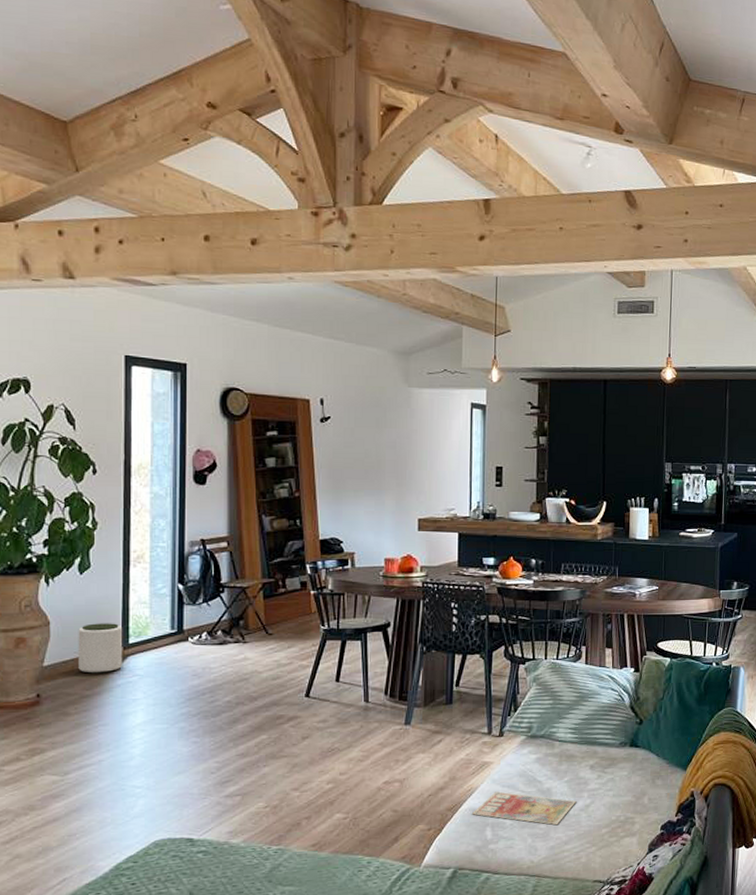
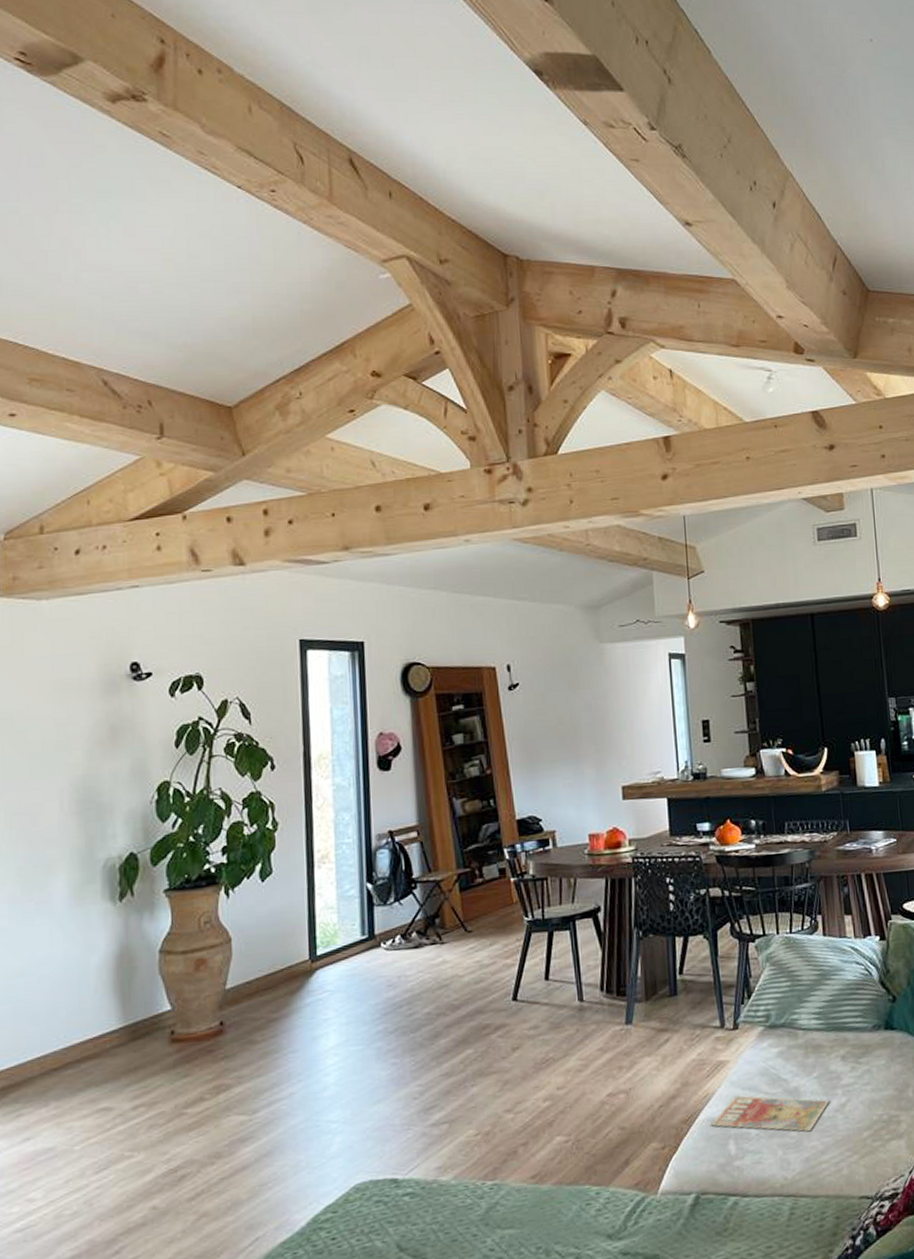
plant pot: present [78,623,123,674] -> none [262,933,311,994]

